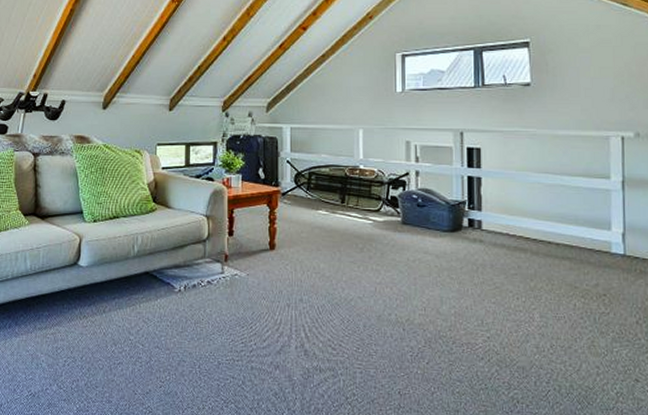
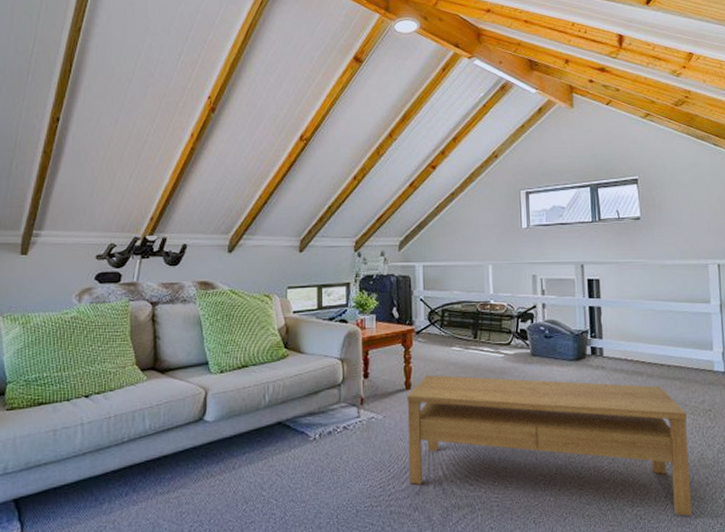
coffee table: none [270,236,578,406] -> present [407,374,692,517]

